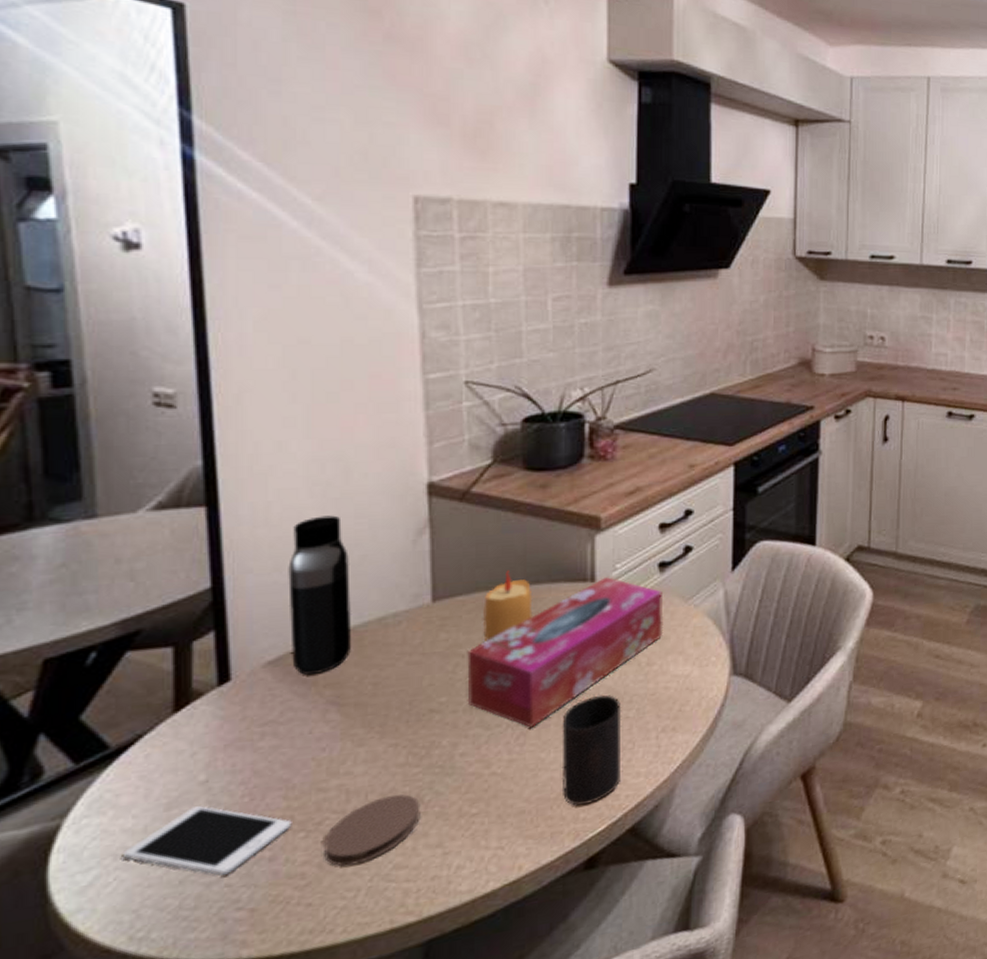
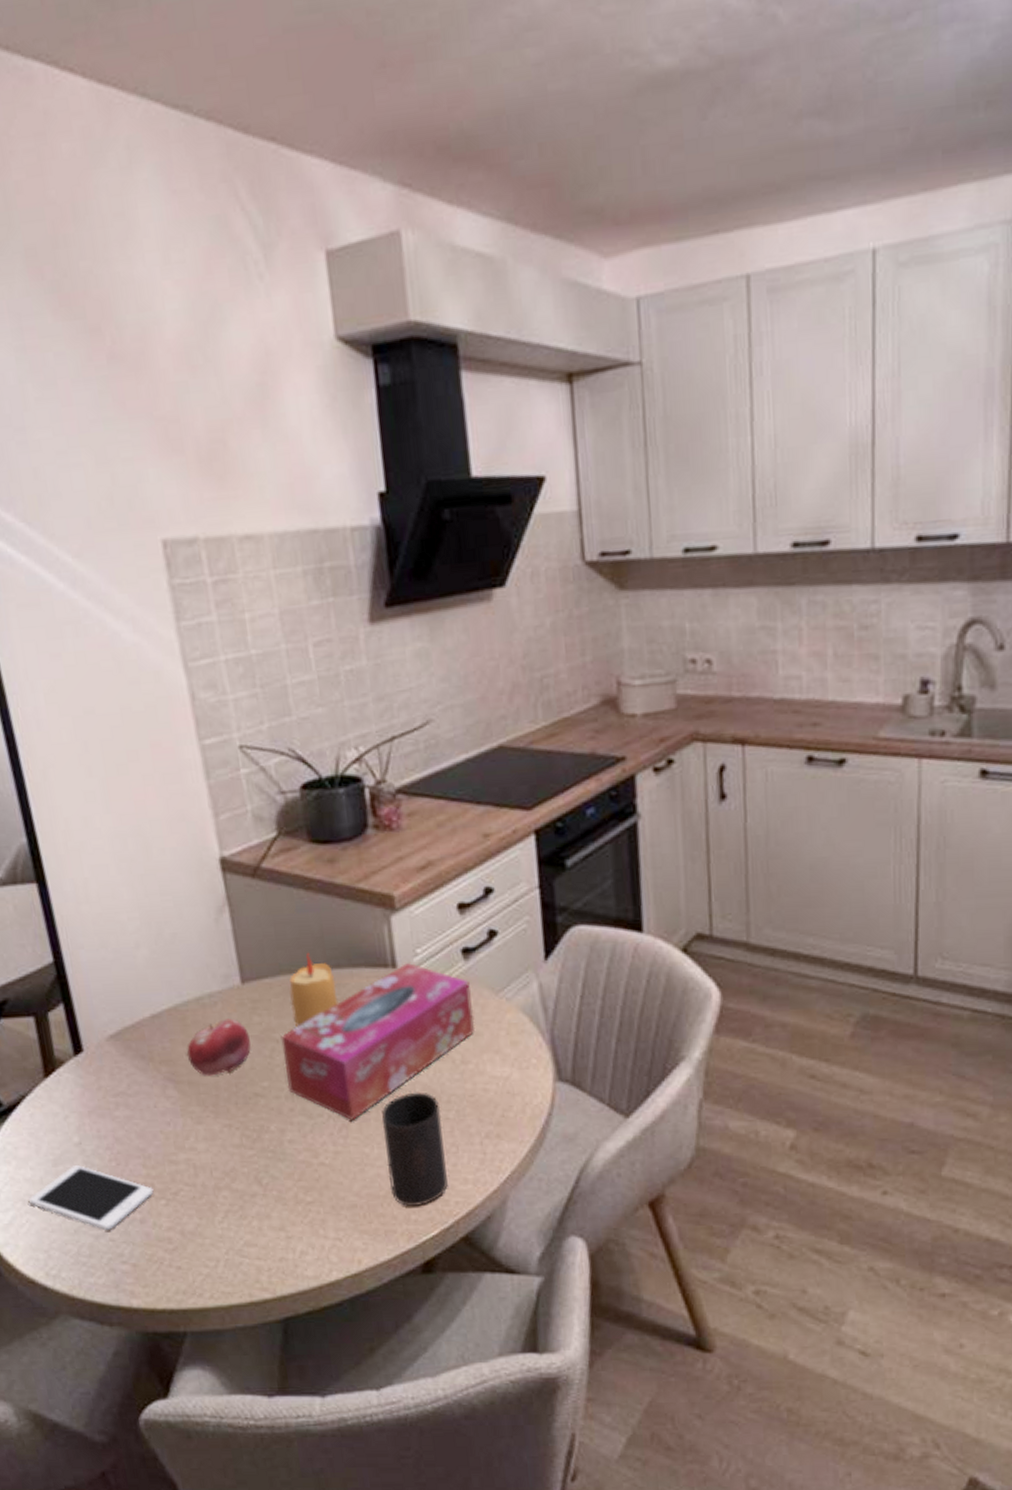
water bottle: present [288,515,352,675] -> none [110,892,178,1050]
coaster: present [324,794,420,867] -> none [182,1174,262,1237]
fruit: none [357,637,432,697] -> present [186,1018,251,1076]

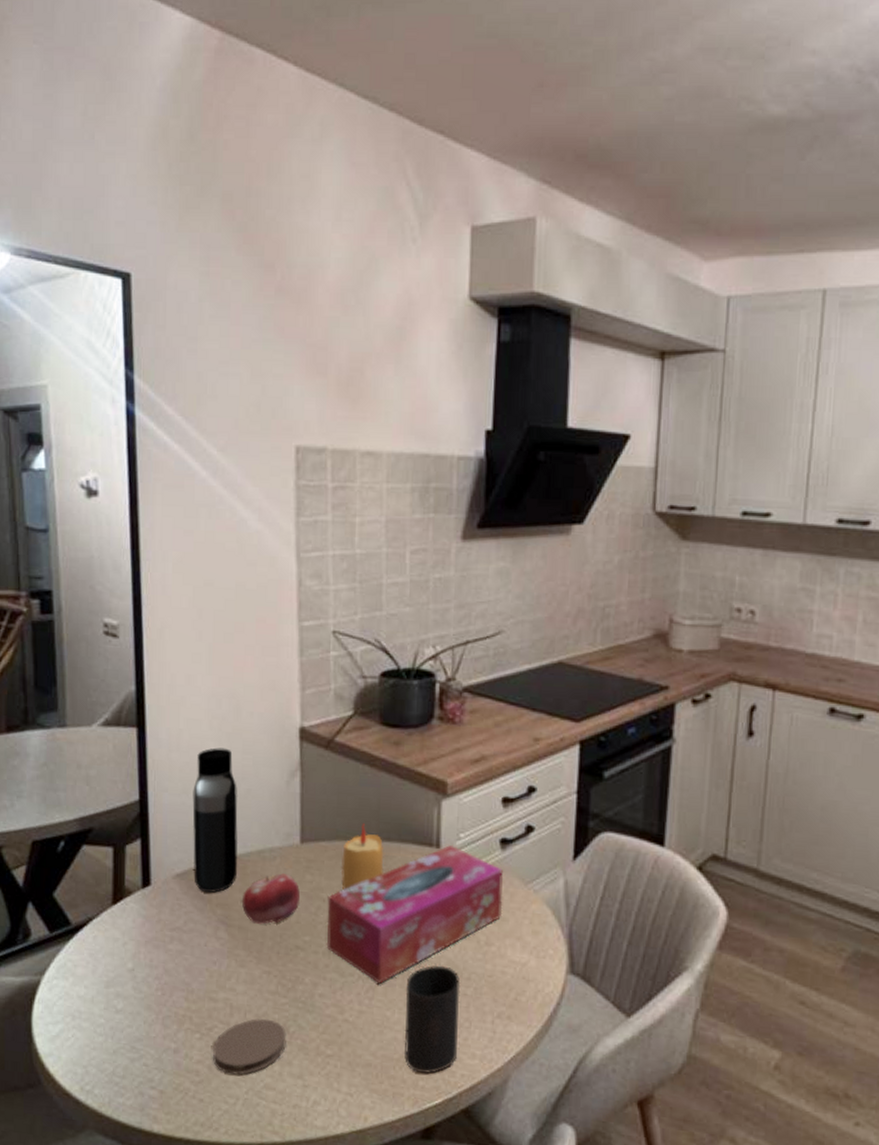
cell phone: present [28,1165,154,1231] -> none [77,989,191,1056]
water bottle: none [110,892,178,1050] -> present [192,747,239,893]
coaster: none [182,1174,262,1237] -> present [213,1018,286,1075]

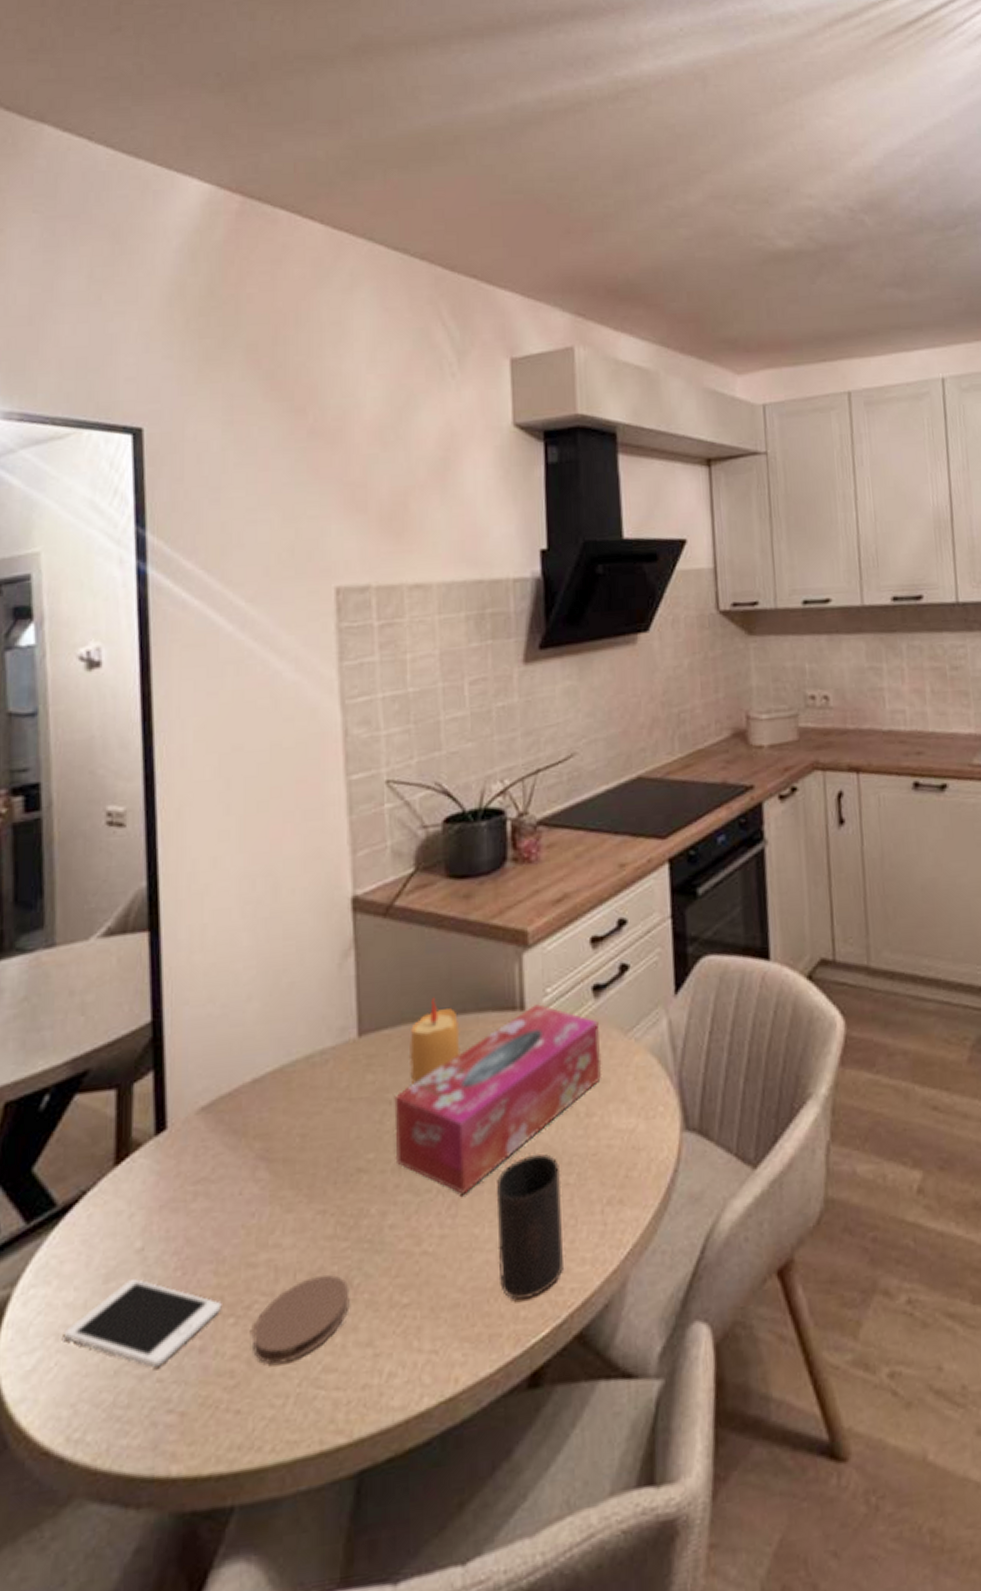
cell phone: none [77,989,191,1056] -> present [63,1279,222,1368]
water bottle: present [192,747,239,893] -> none [221,937,281,1124]
fruit: present [241,873,300,924] -> none [286,1078,359,1151]

